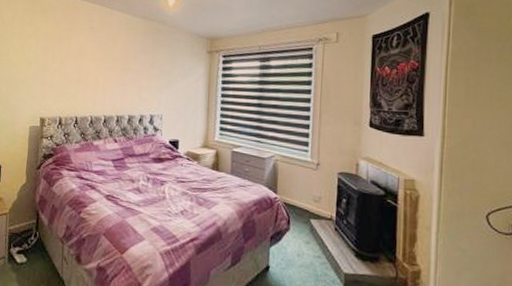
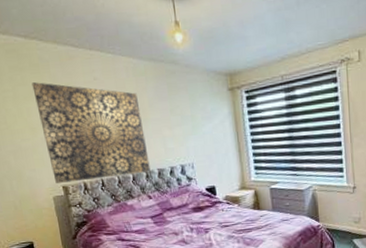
wall art: none [35,24,125,117] -> present [32,82,151,183]

